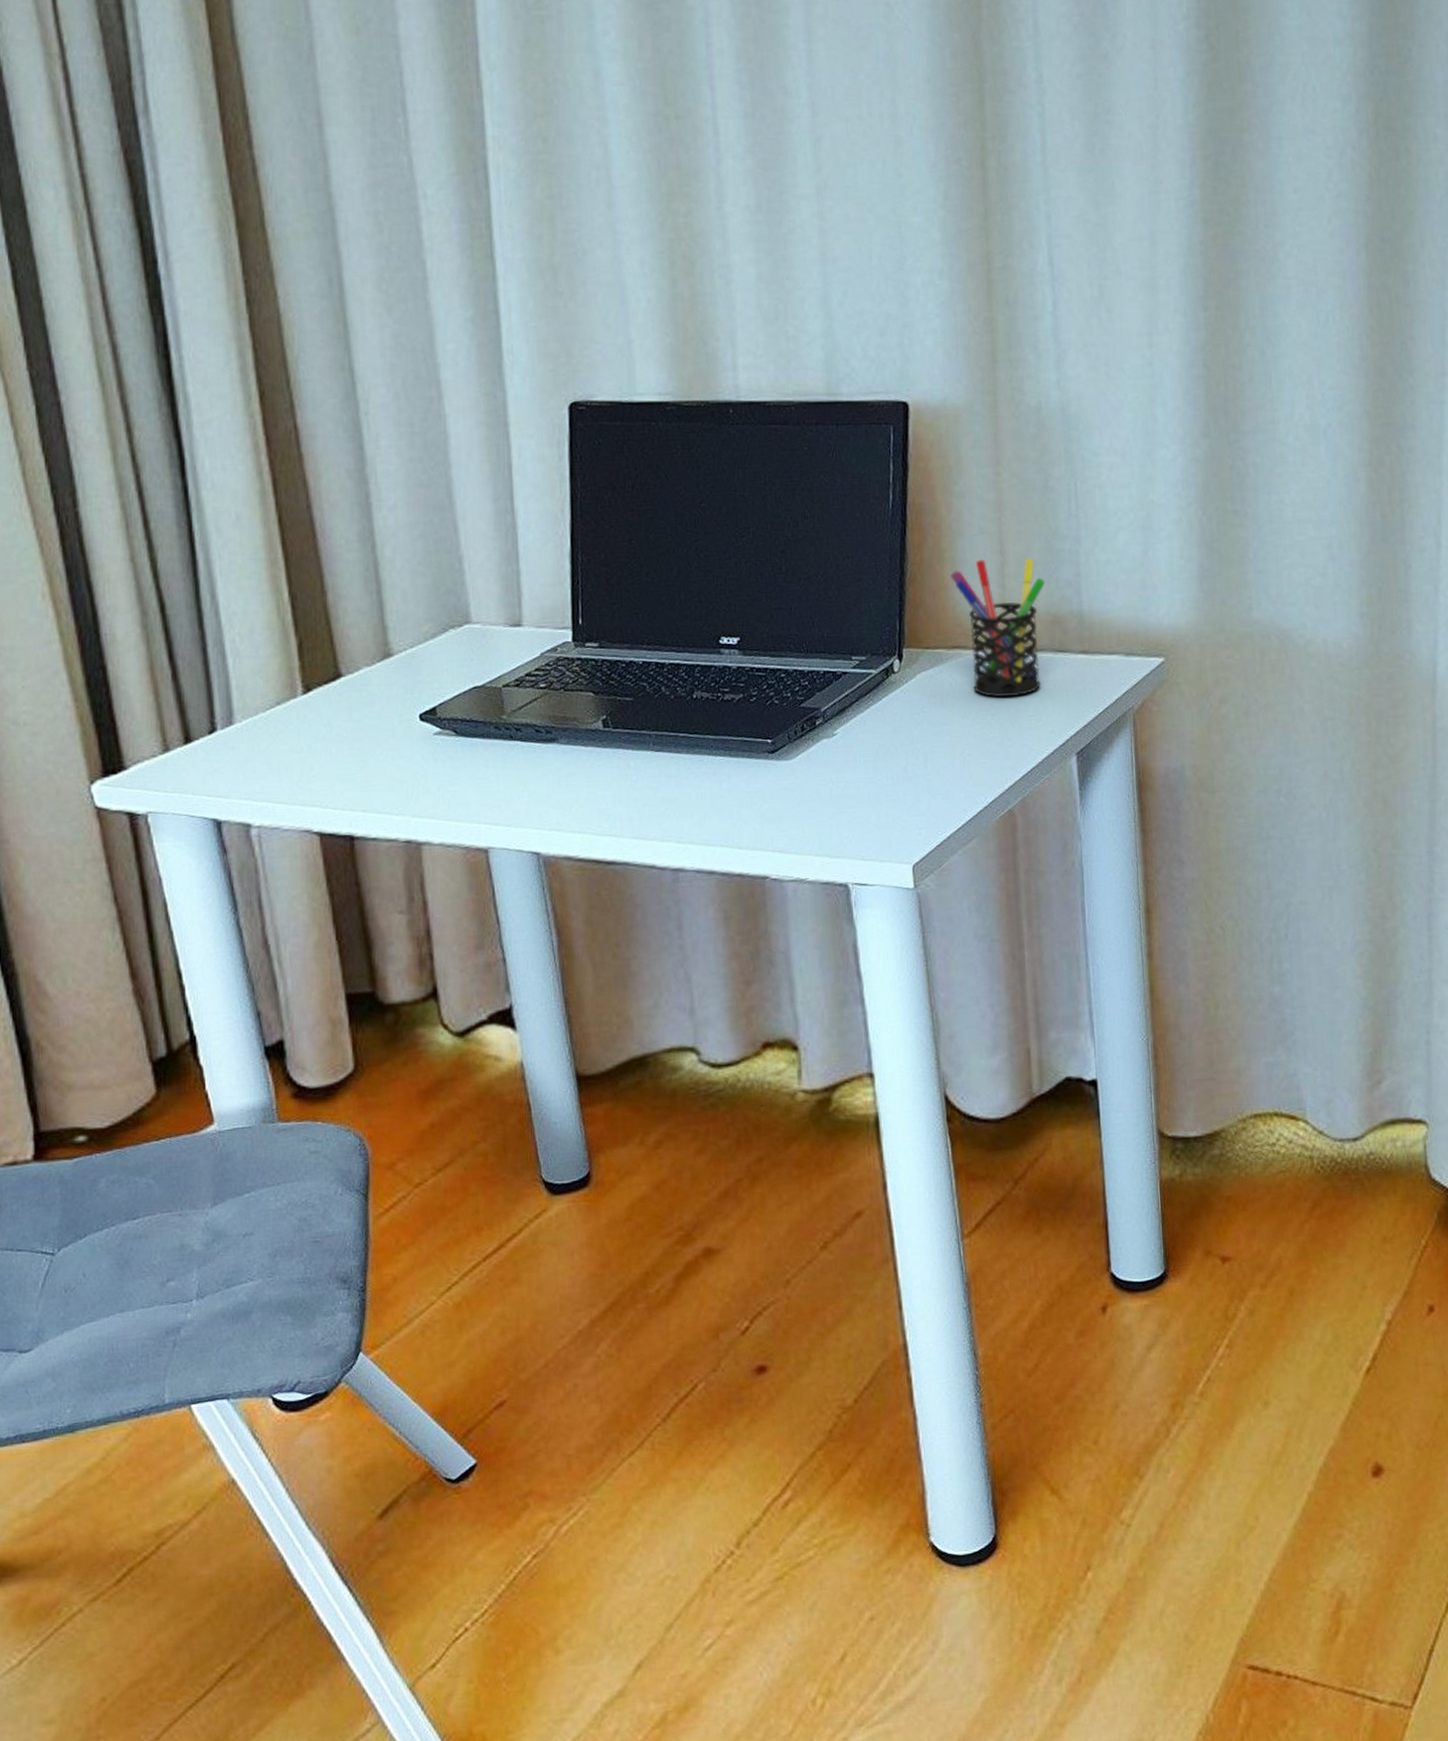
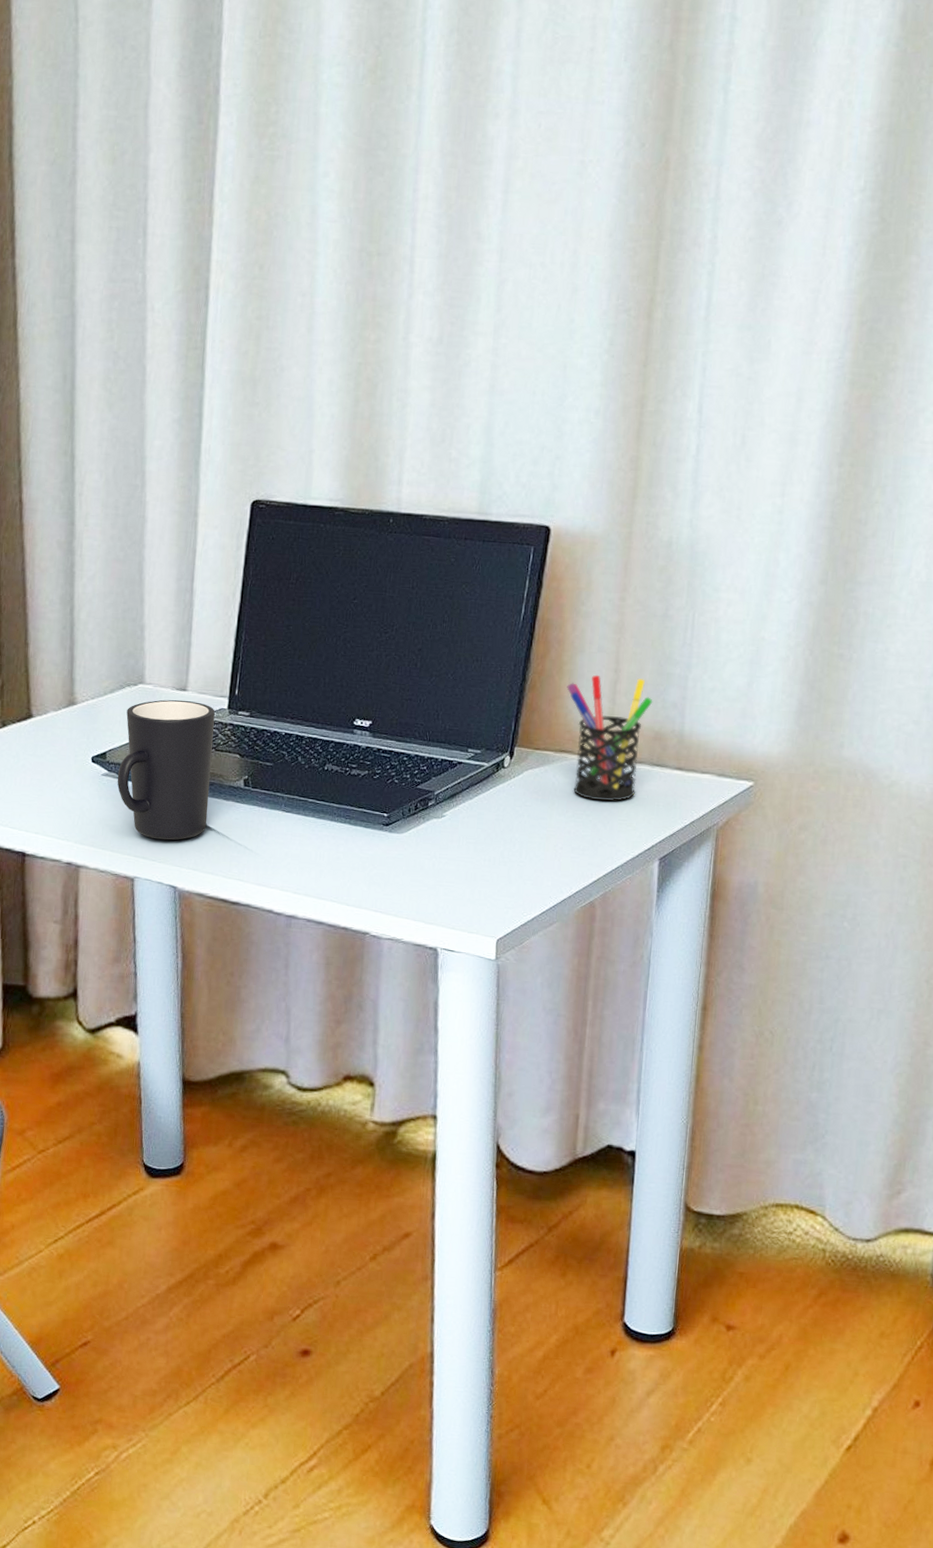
mug: none [452,637,566,801] -> present [117,699,215,840]

